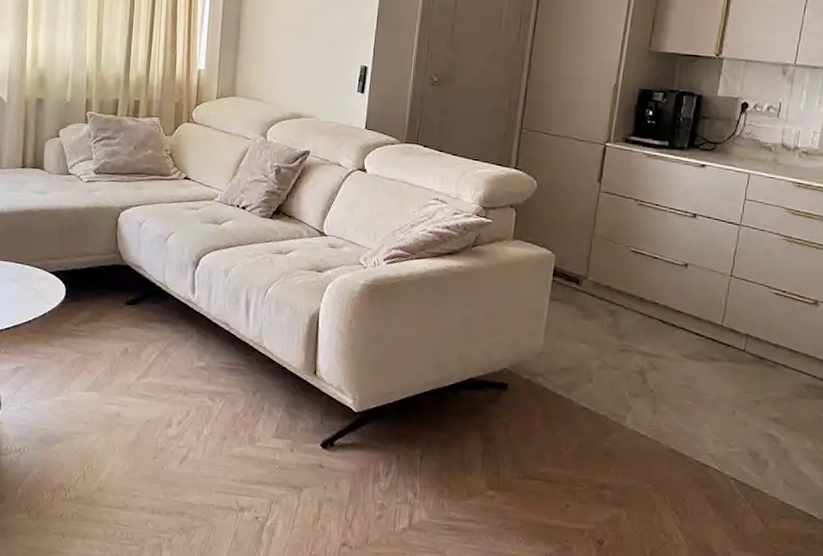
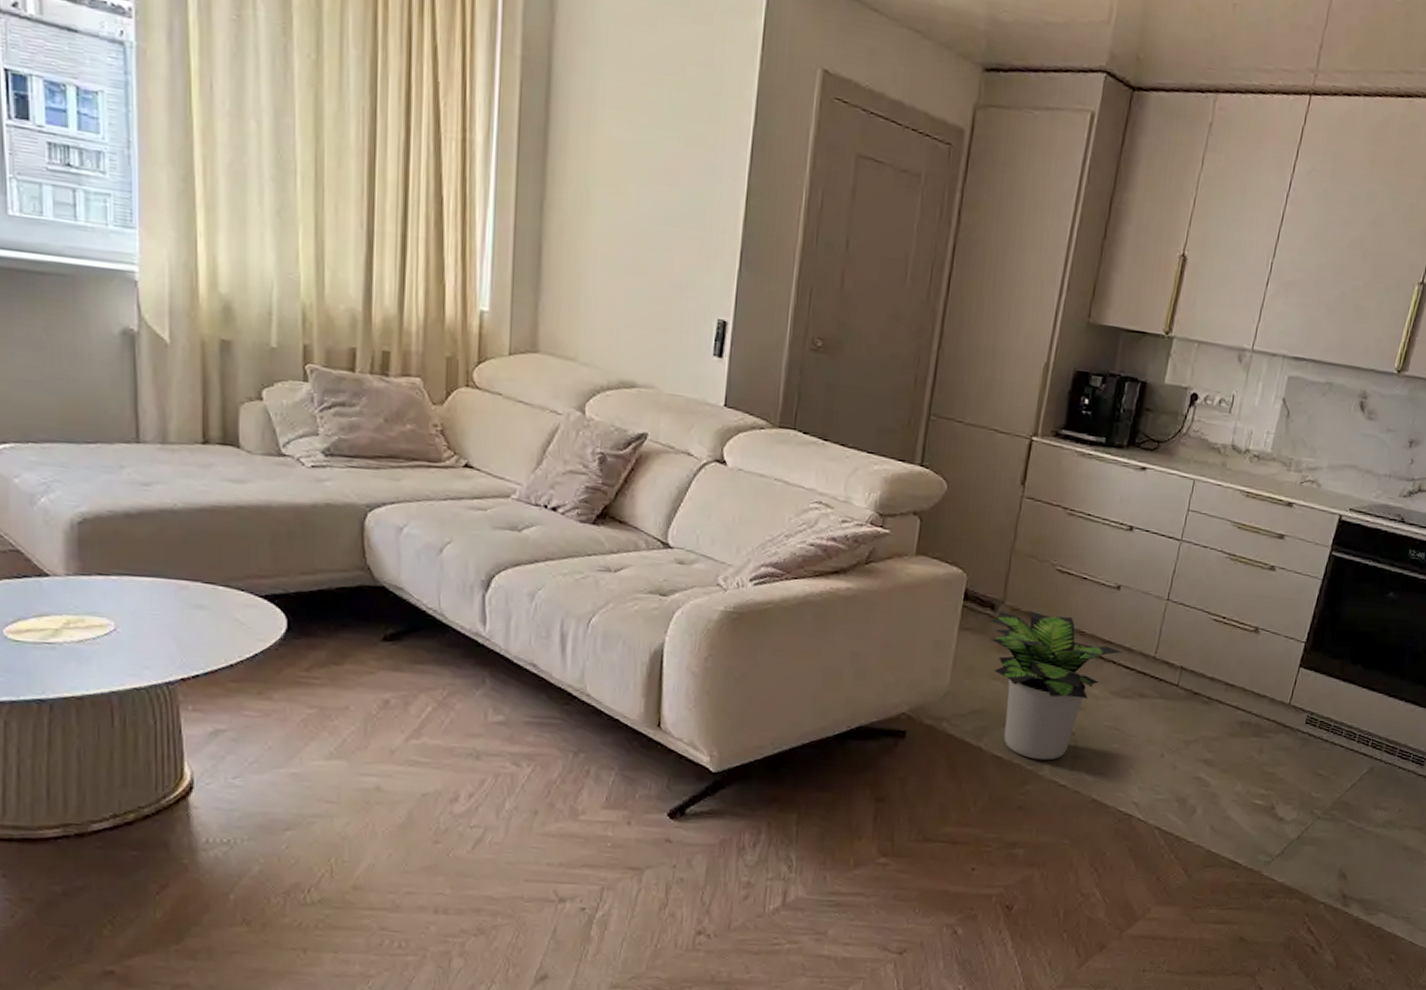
potted plant: none [567,285,692,413] -> present [979,611,1122,760]

